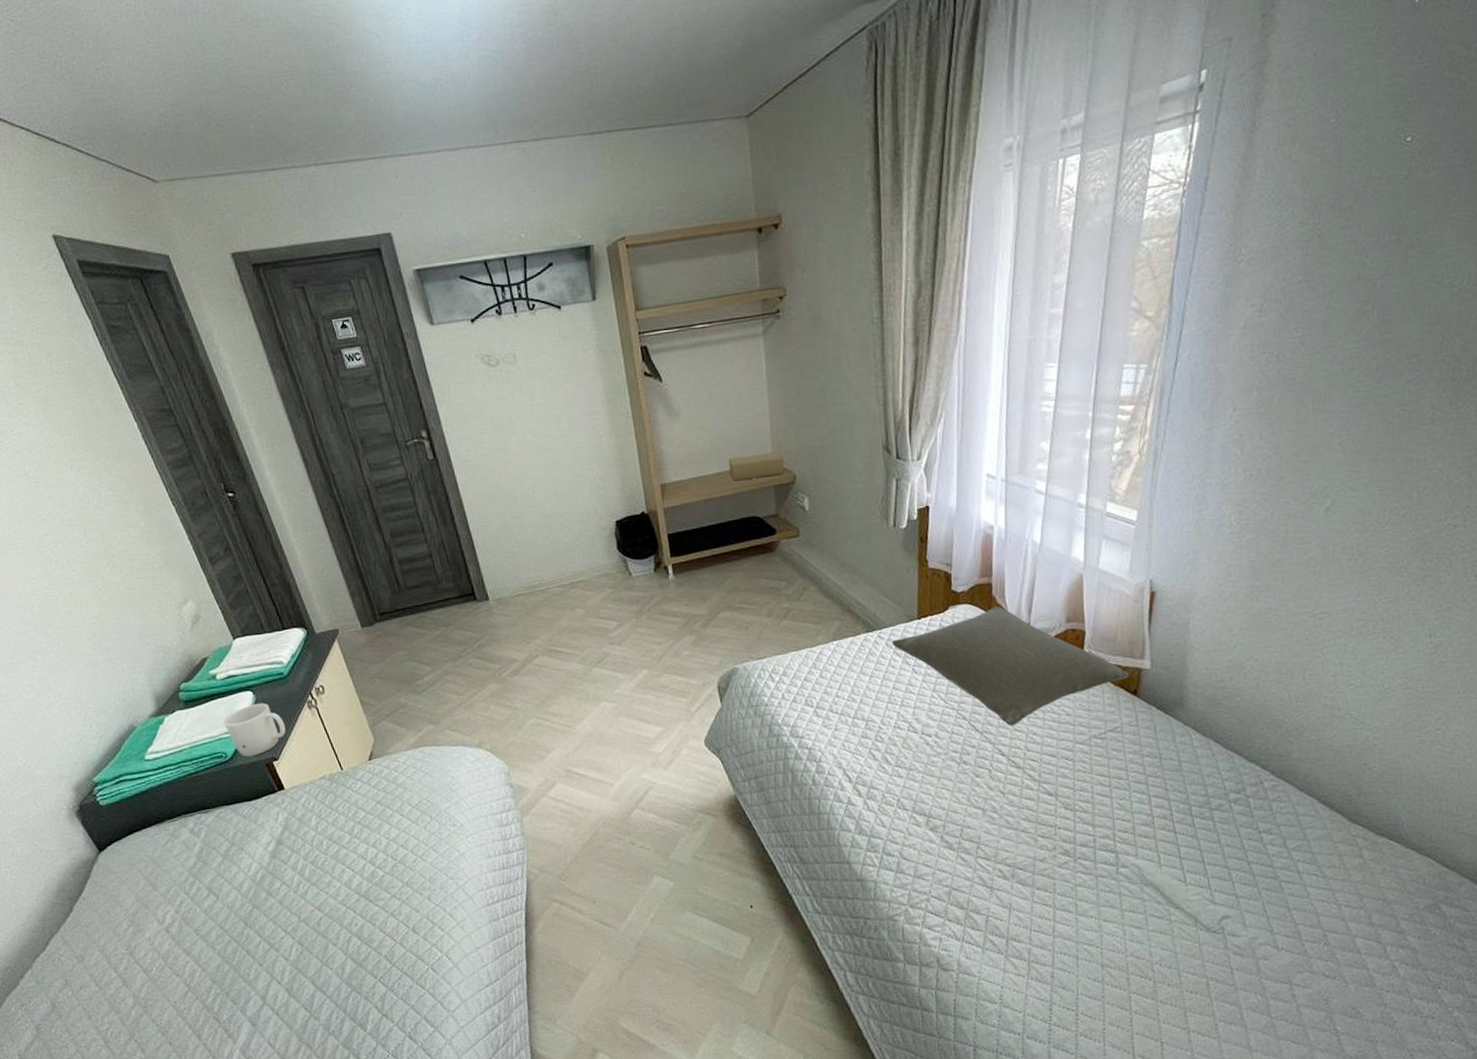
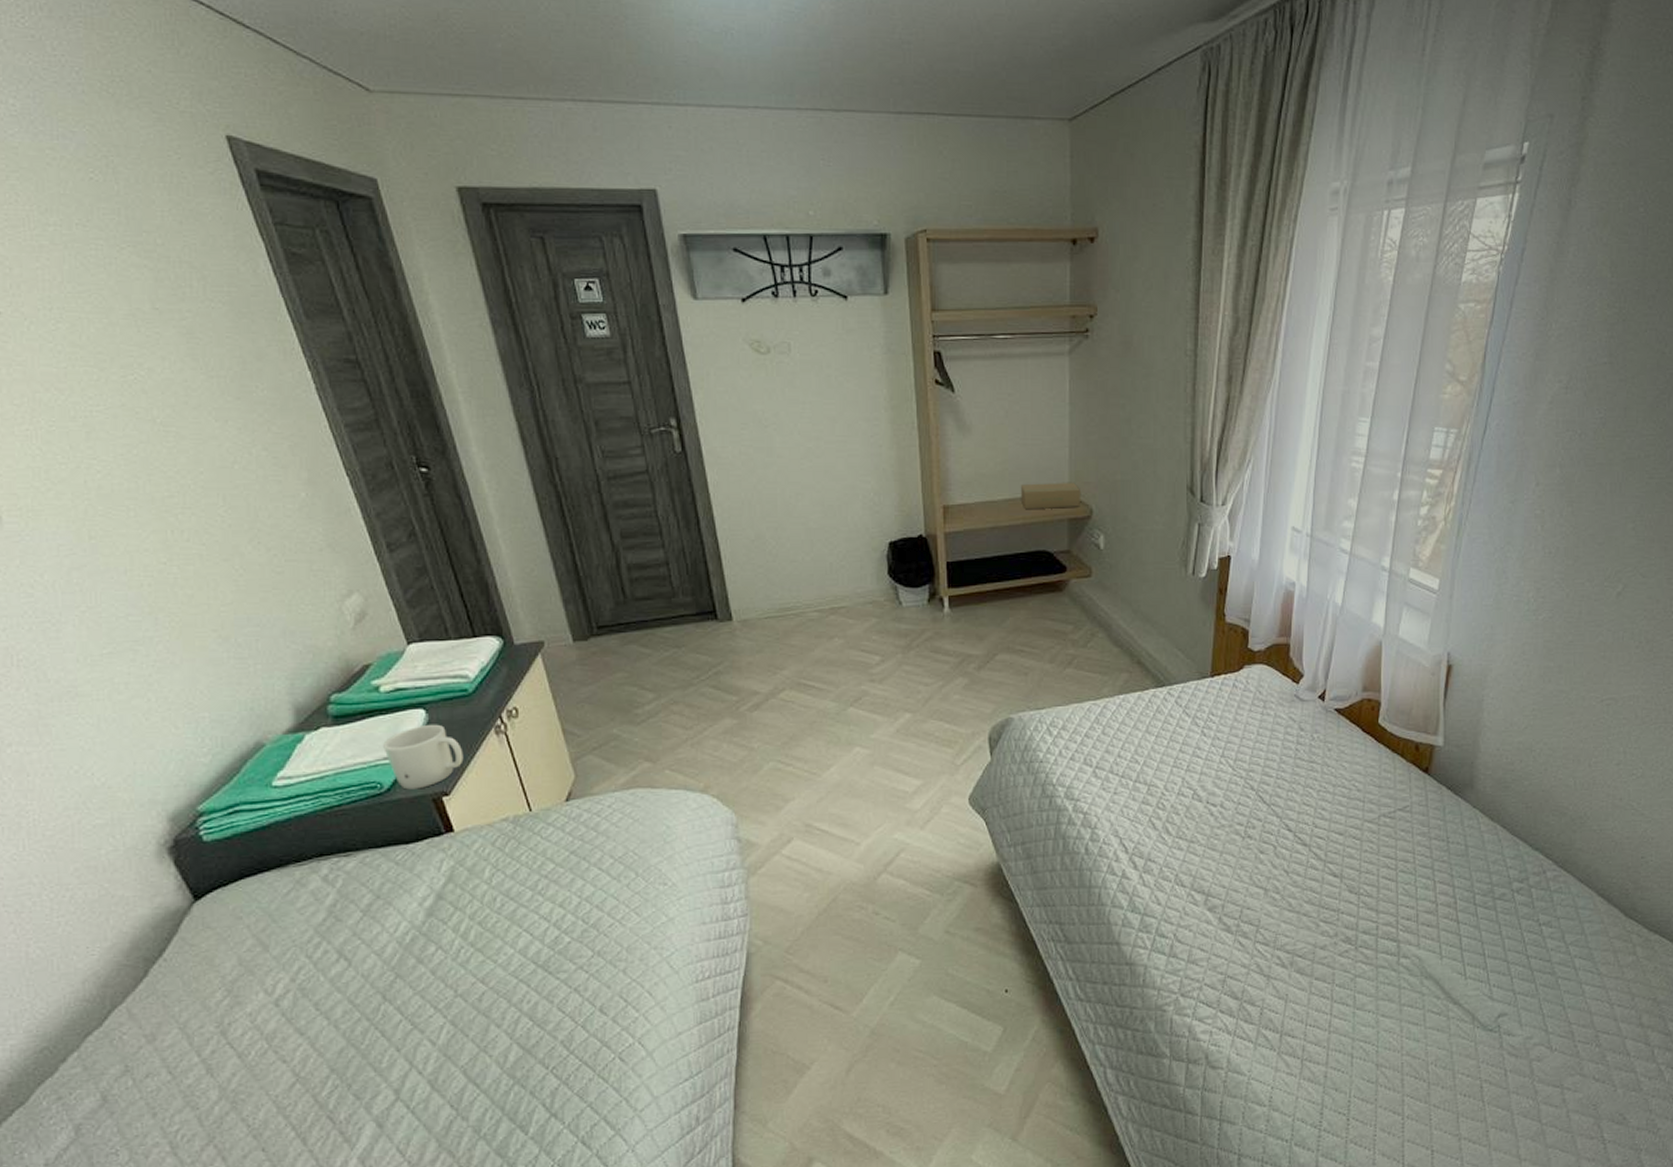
pillow: present [891,606,1130,726] -> none [1181,669,1422,799]

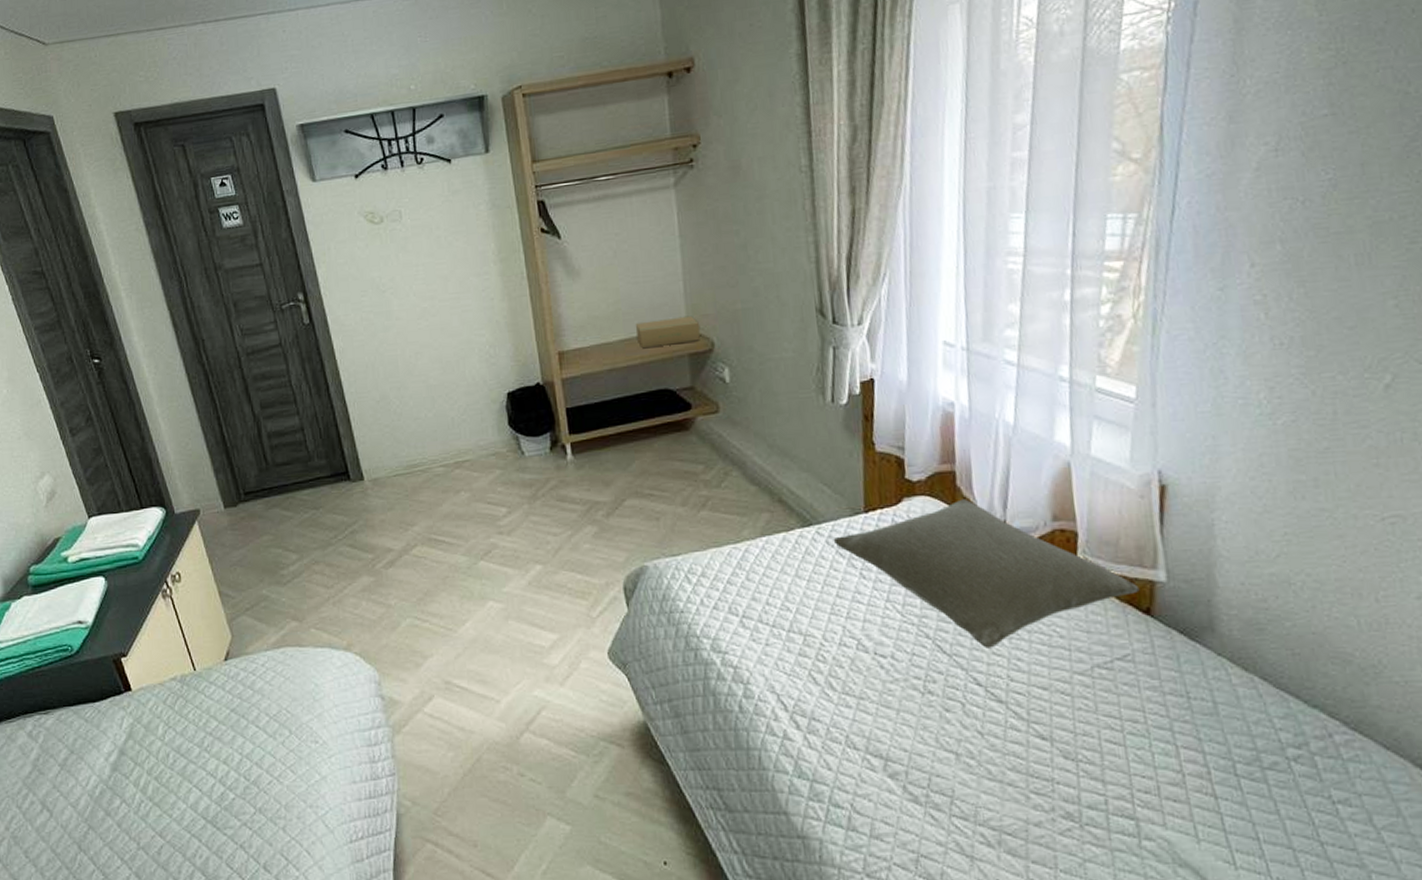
mug: present [383,724,464,790] -> none [72,590,137,652]
pillow: none [1181,669,1422,799] -> present [833,499,1140,648]

